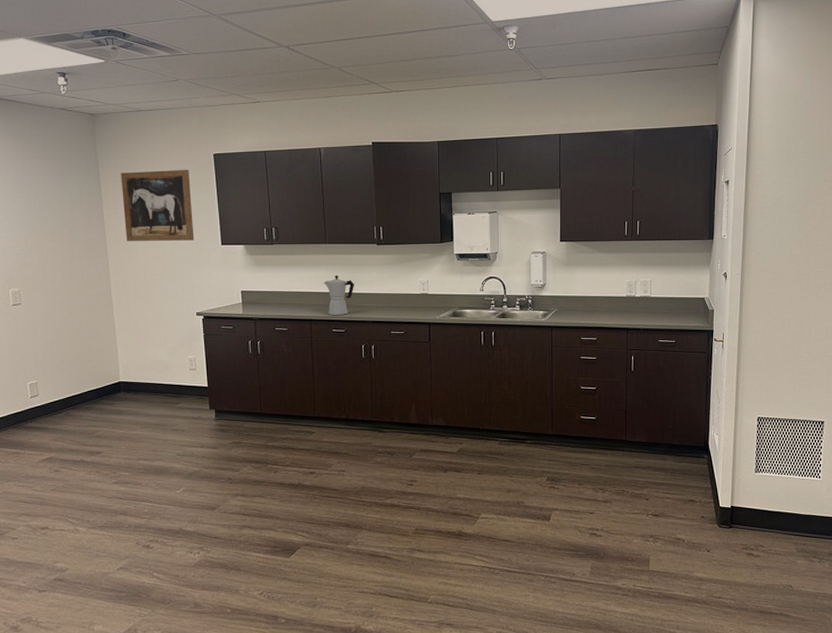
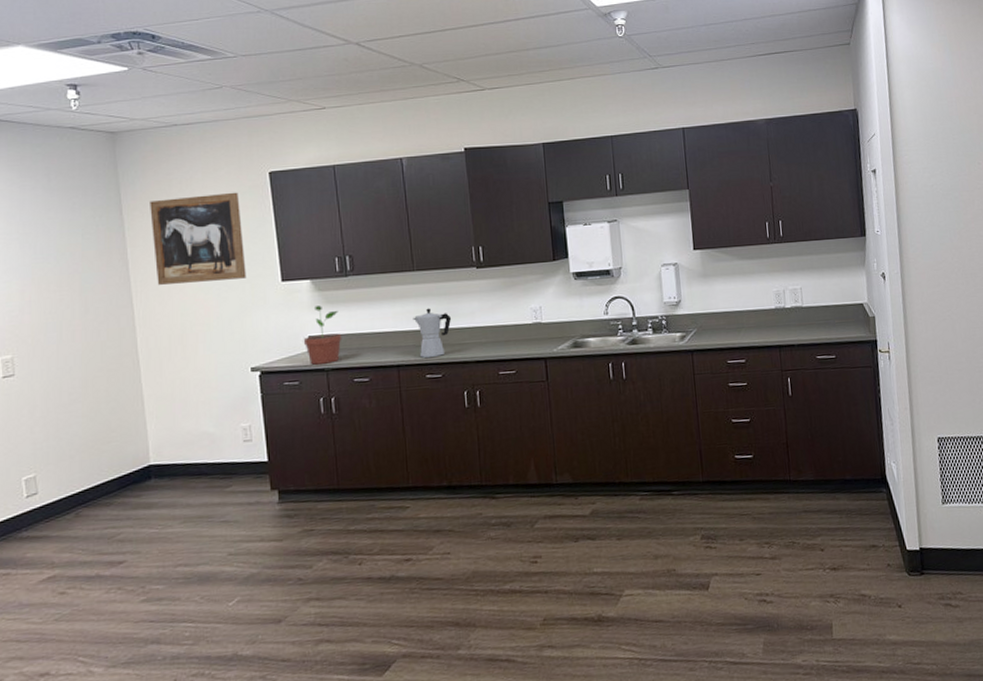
potted plant: none [237,267,267,314] -> present [303,305,342,365]

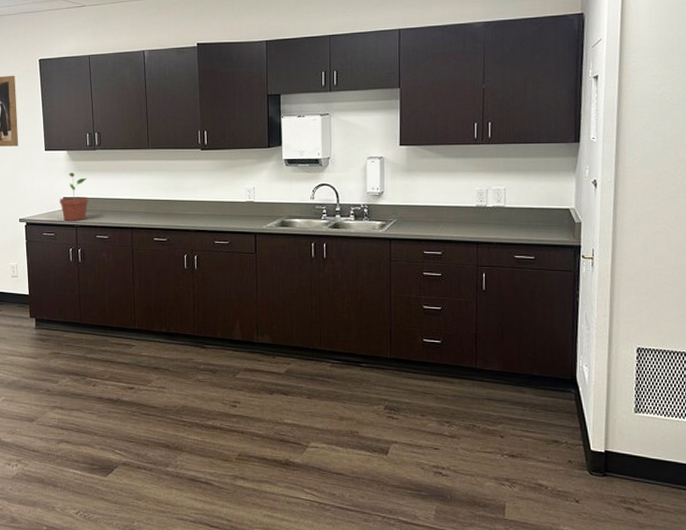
moka pot: present [413,308,452,359] -> none [146,181,178,224]

